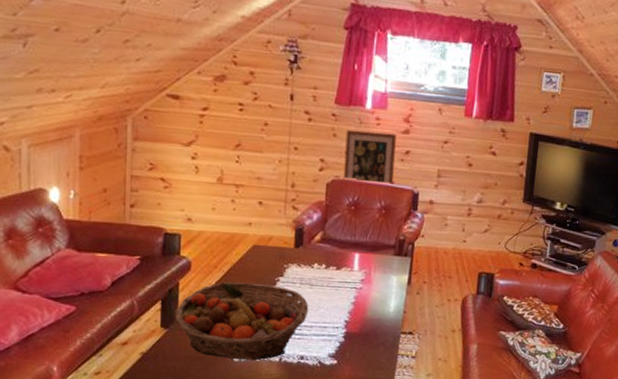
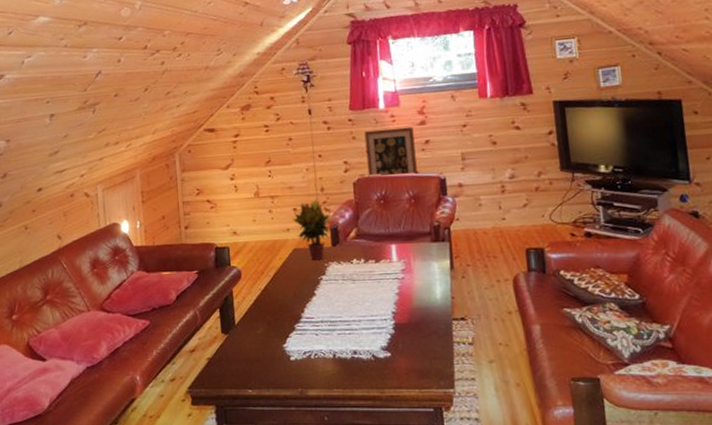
fruit basket: present [175,282,309,361] -> none [232,284,355,359]
potted plant: none [257,195,297,260] -> present [293,199,331,260]

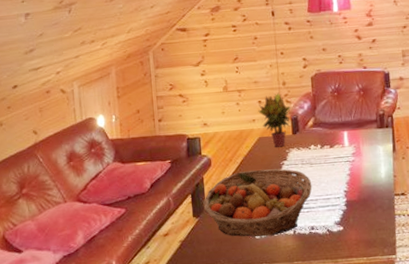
fruit basket: none [232,284,355,359] -> present [203,169,312,237]
wall art: present [364,126,417,178] -> none [320,27,366,73]

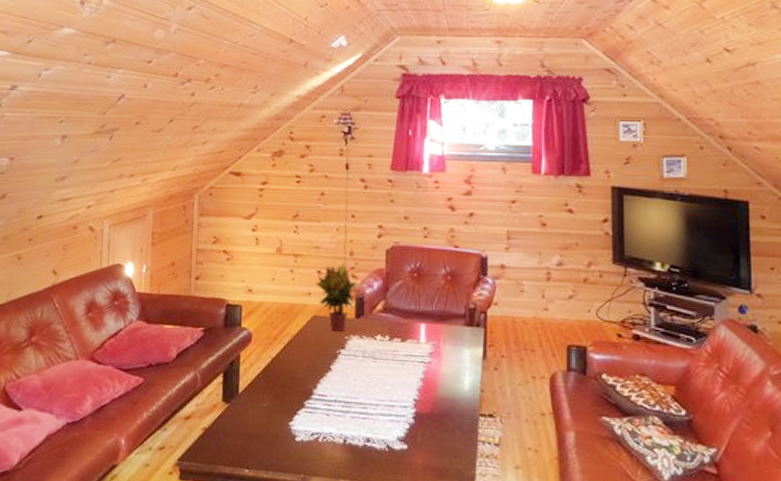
fruit basket: present [203,169,312,237] -> none [236,354,374,442]

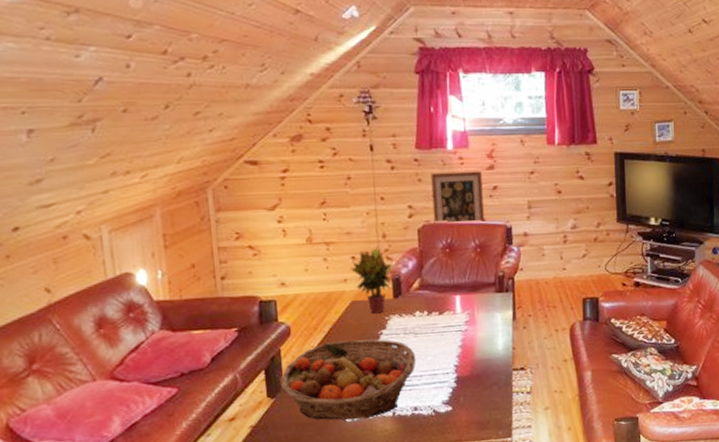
fruit basket: none [236,354,374,442] -> present [280,339,417,421]
wall art: none [403,194,458,247] -> present [431,171,484,224]

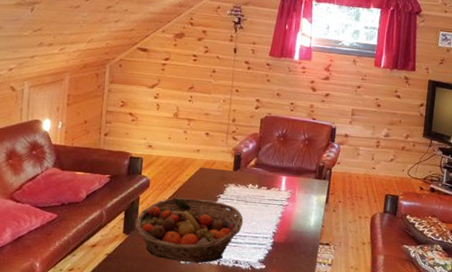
potted plant: present [351,246,393,313] -> none [204,128,236,181]
wall art: present [431,171,484,224] -> none [274,76,318,119]

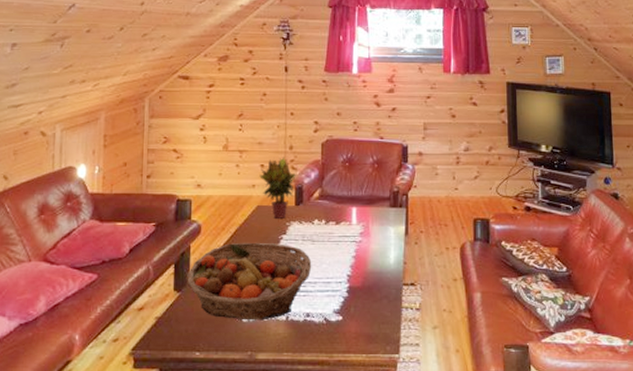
potted plant: none [204,128,236,181] -> present [259,157,296,219]

